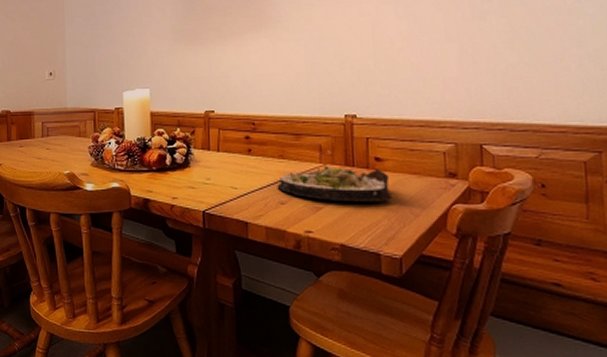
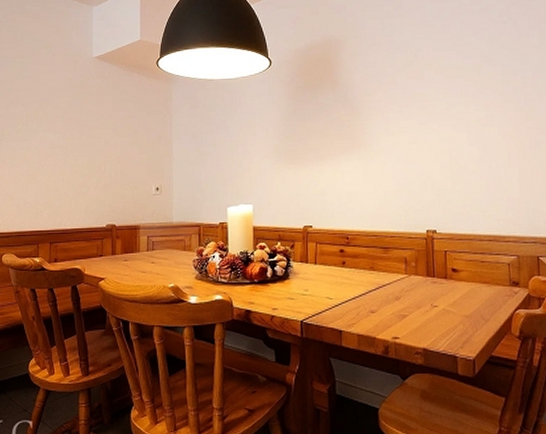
salad plate: present [277,165,393,202] -> none [368,276,467,309]

